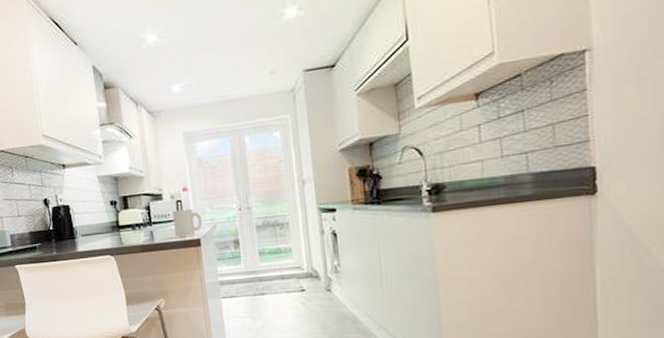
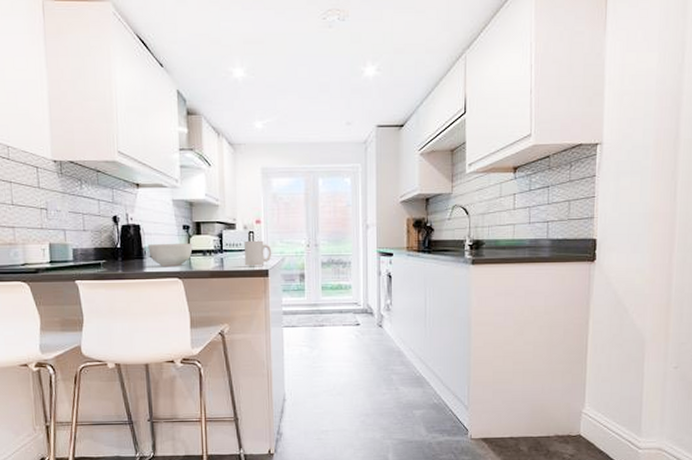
bowl: none [79,219,122,245] -> present [148,244,193,266]

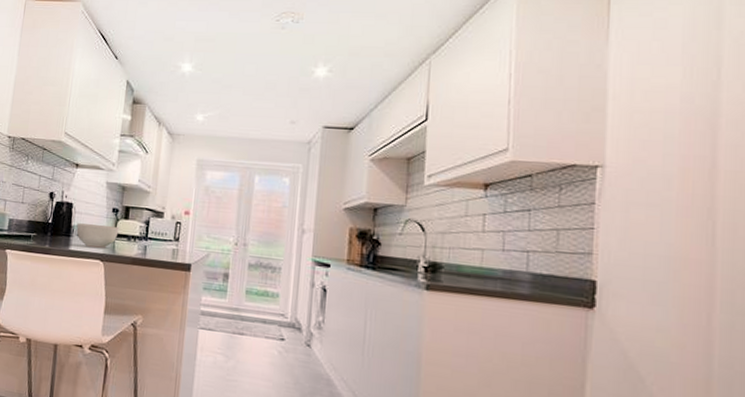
cup: present [245,240,272,266] -> none [168,230,198,259]

